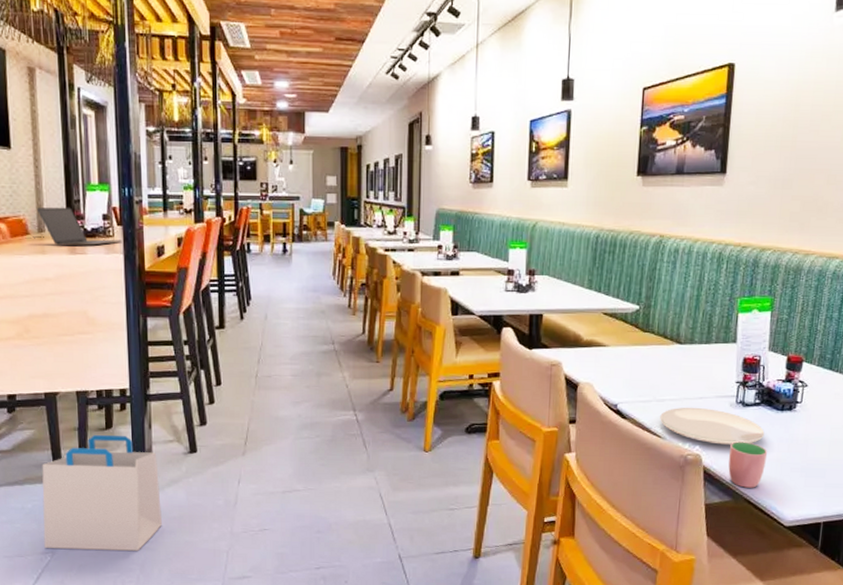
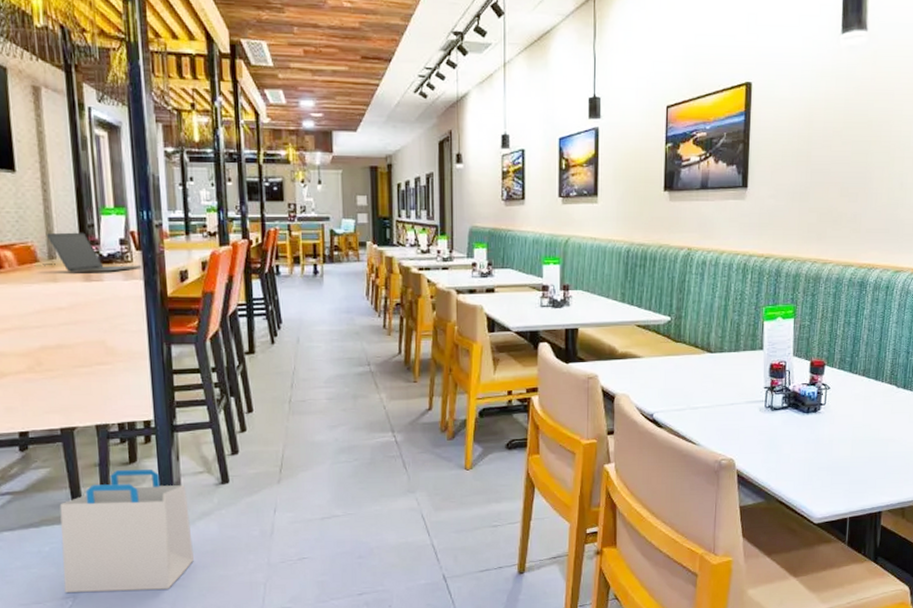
plate: present [660,407,765,445] -> none [694,413,793,448]
cup: present [728,441,768,488] -> none [759,444,796,489]

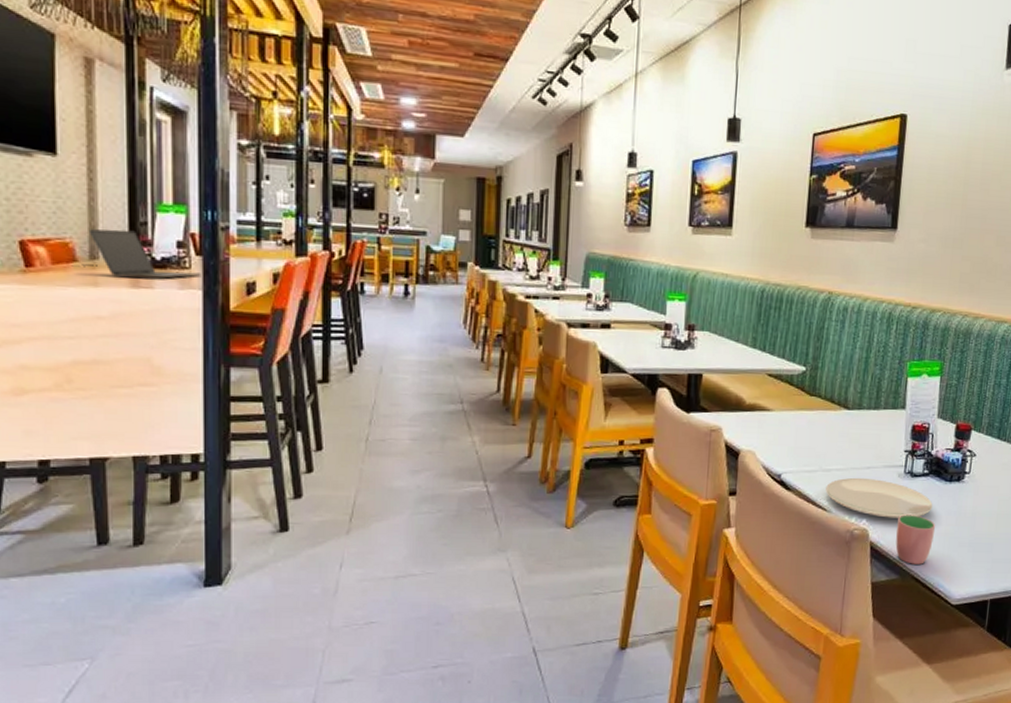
shopping bag: present [59,470,194,592] -> none [80,511,240,653]
plate: none [694,413,793,448] -> present [826,477,933,518]
cup: none [759,444,796,489] -> present [895,515,936,565]

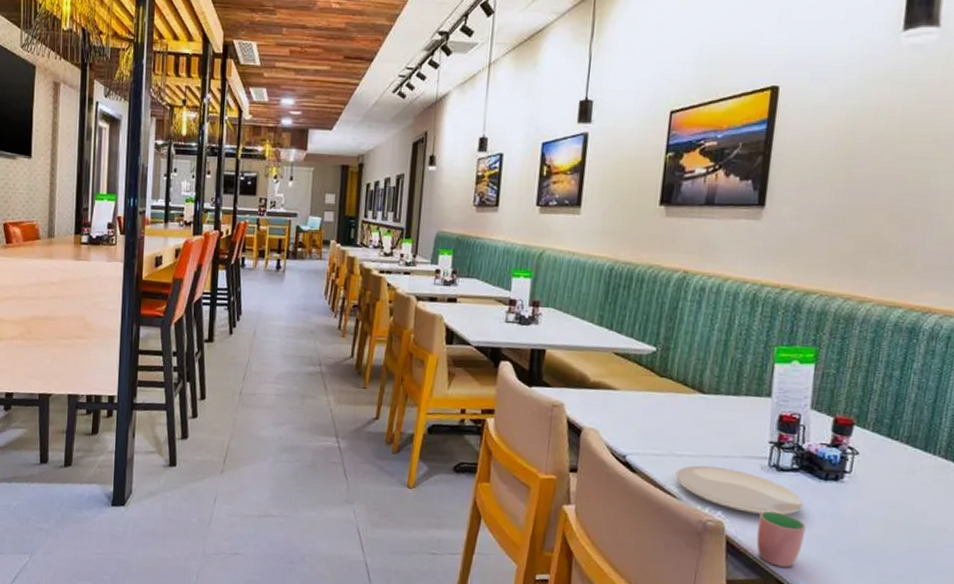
laptop: present [88,229,201,279] -> none [48,214,124,253]

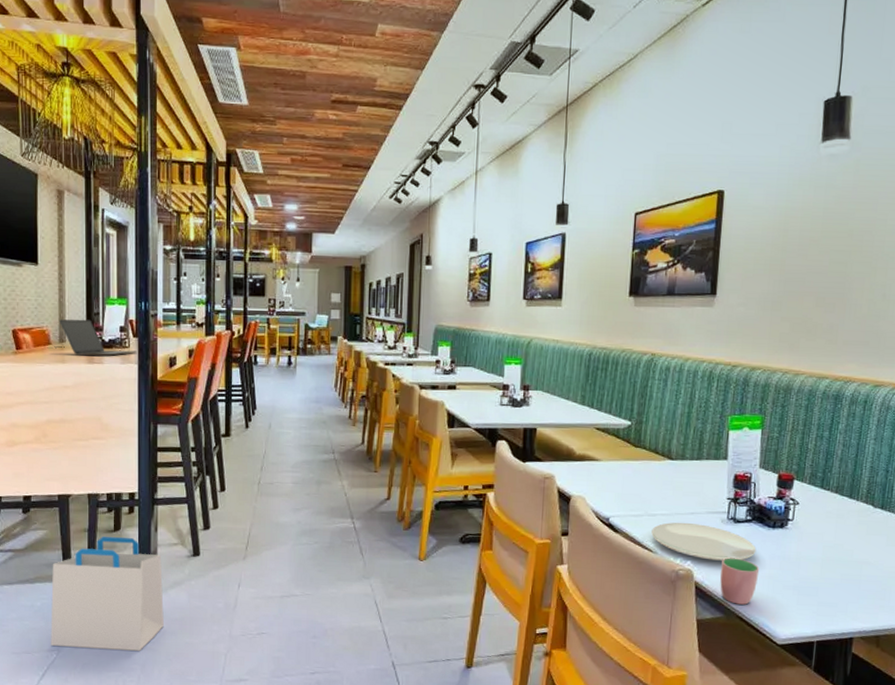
shopping bag: none [24,439,138,562] -> present [50,537,164,651]
laptop: none [48,214,124,253] -> present [58,319,137,356]

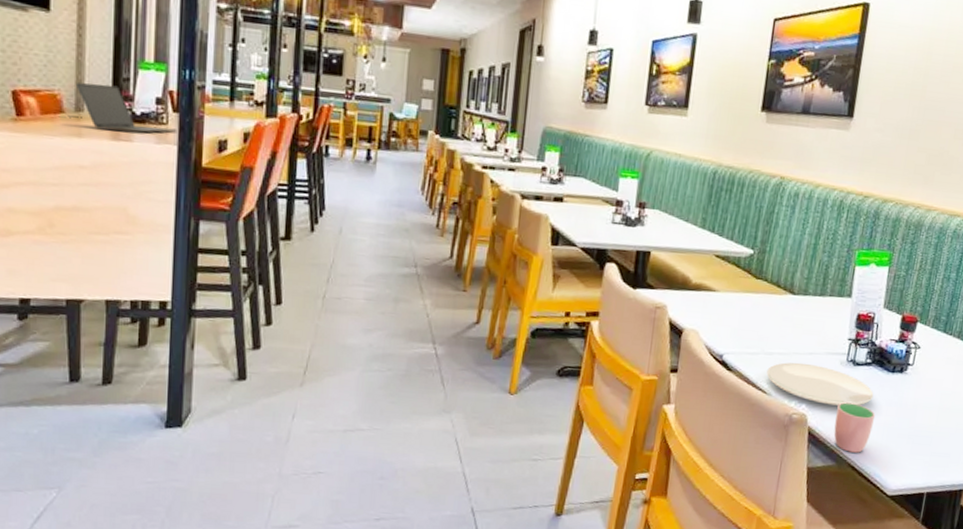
shopping bag: present [50,537,164,651] -> none [50,352,198,491]

